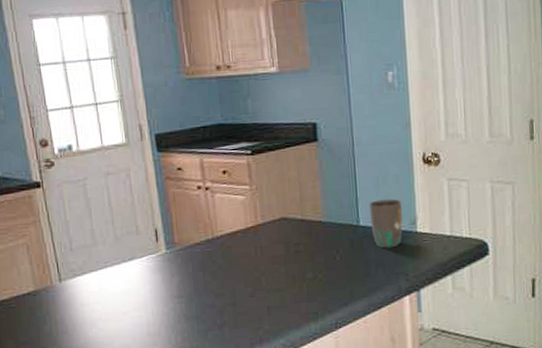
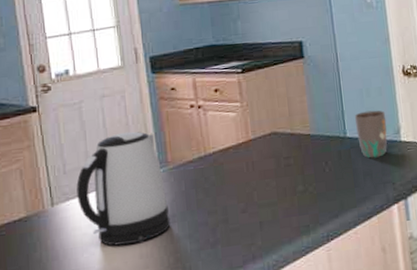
kettle: none [83,211,178,323] -> present [76,131,171,246]

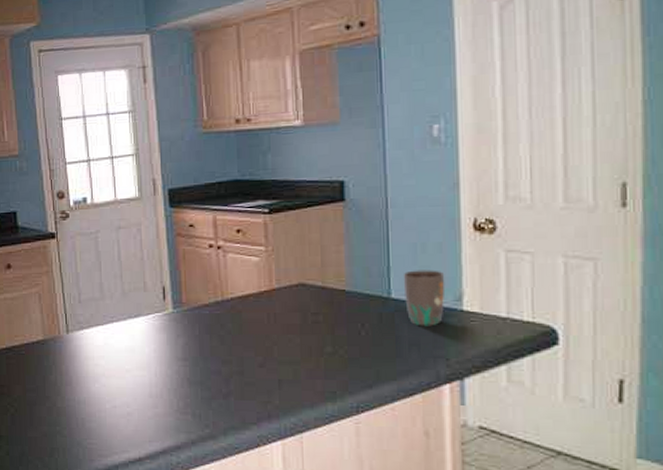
kettle: present [76,131,171,246] -> none [90,267,182,381]

